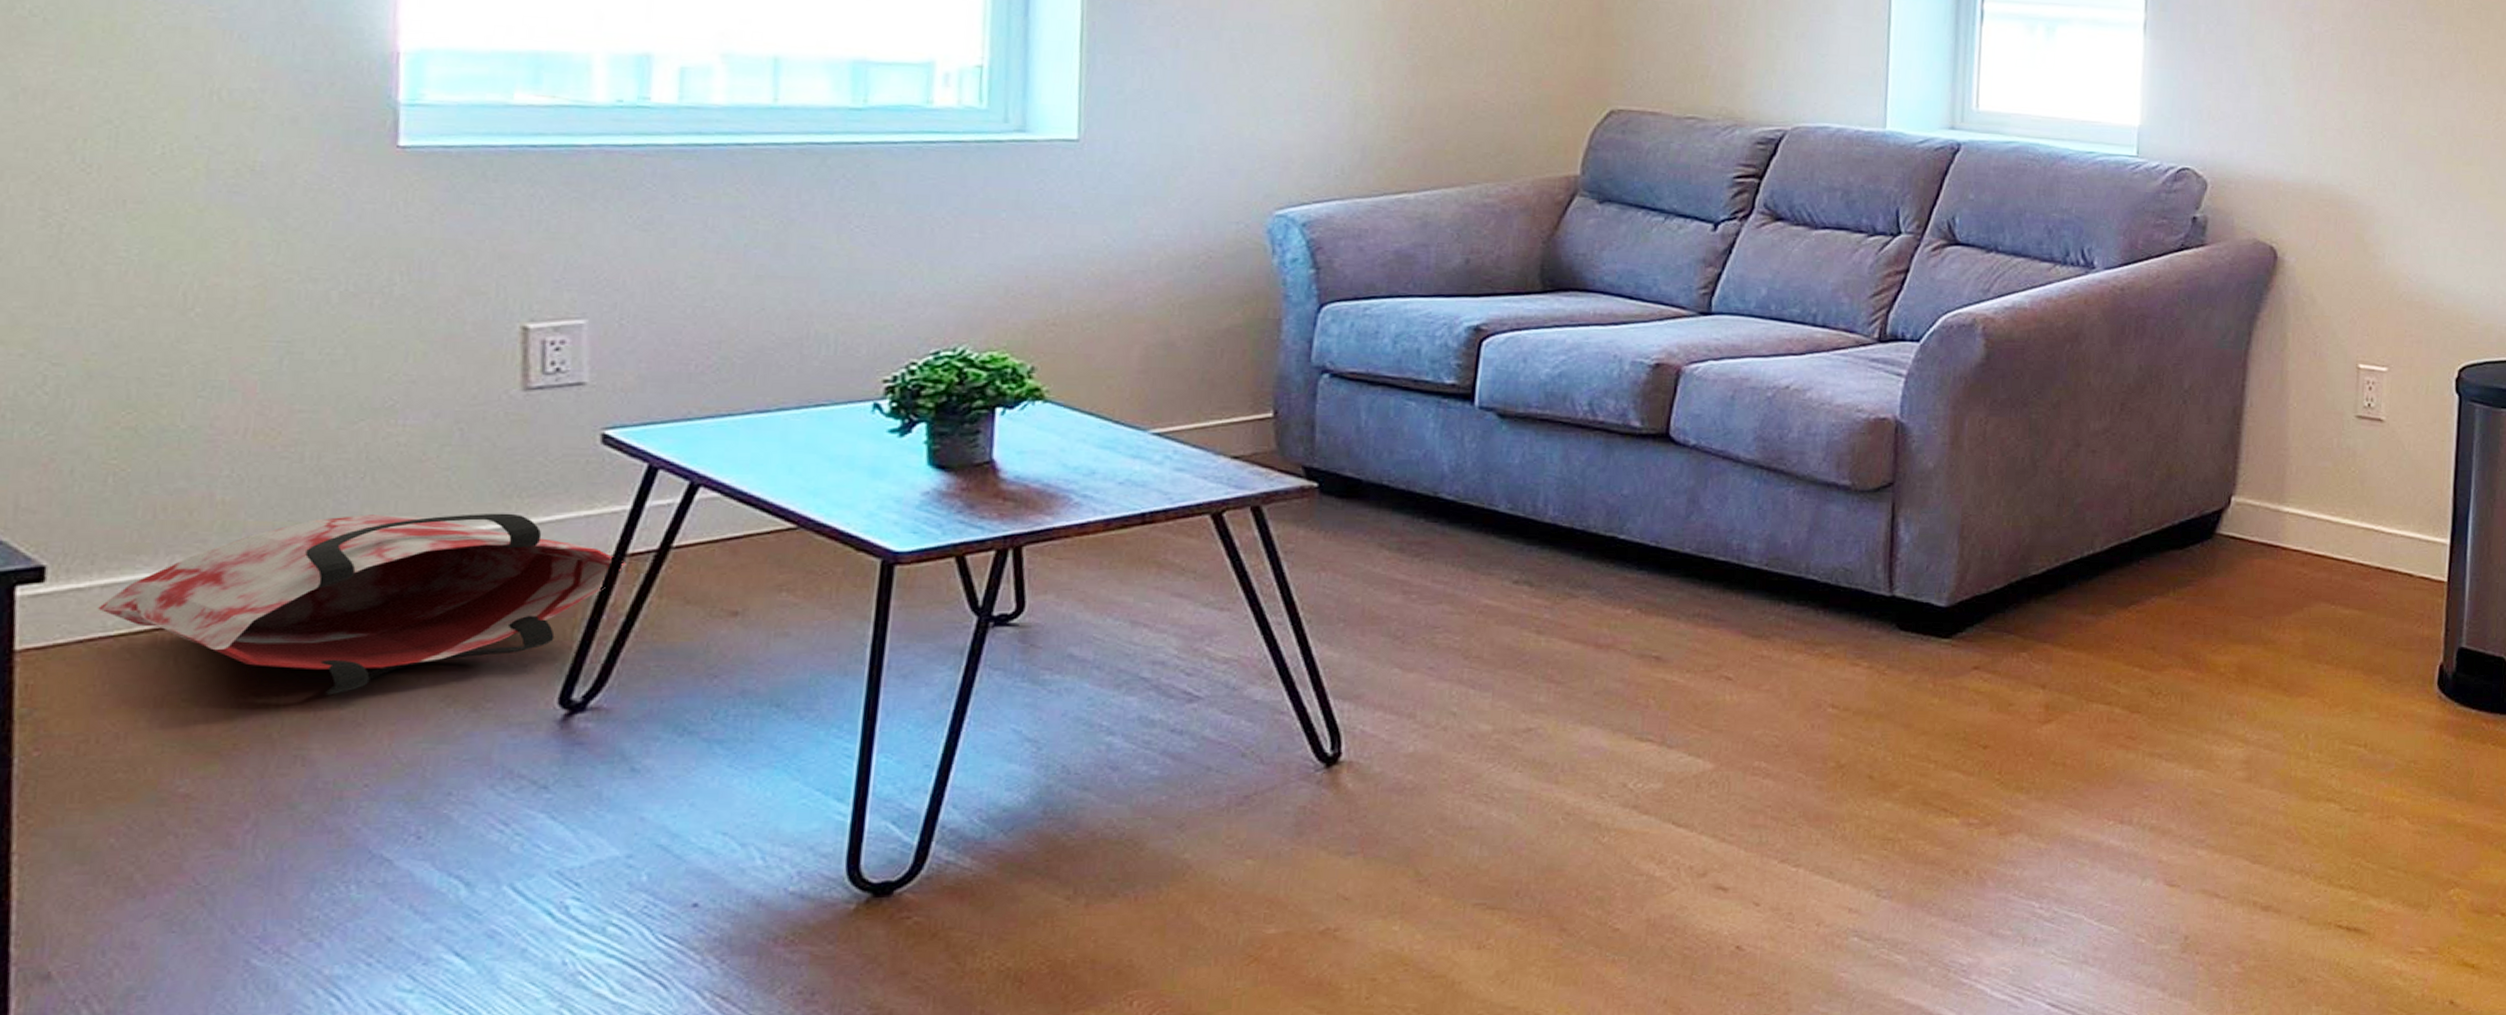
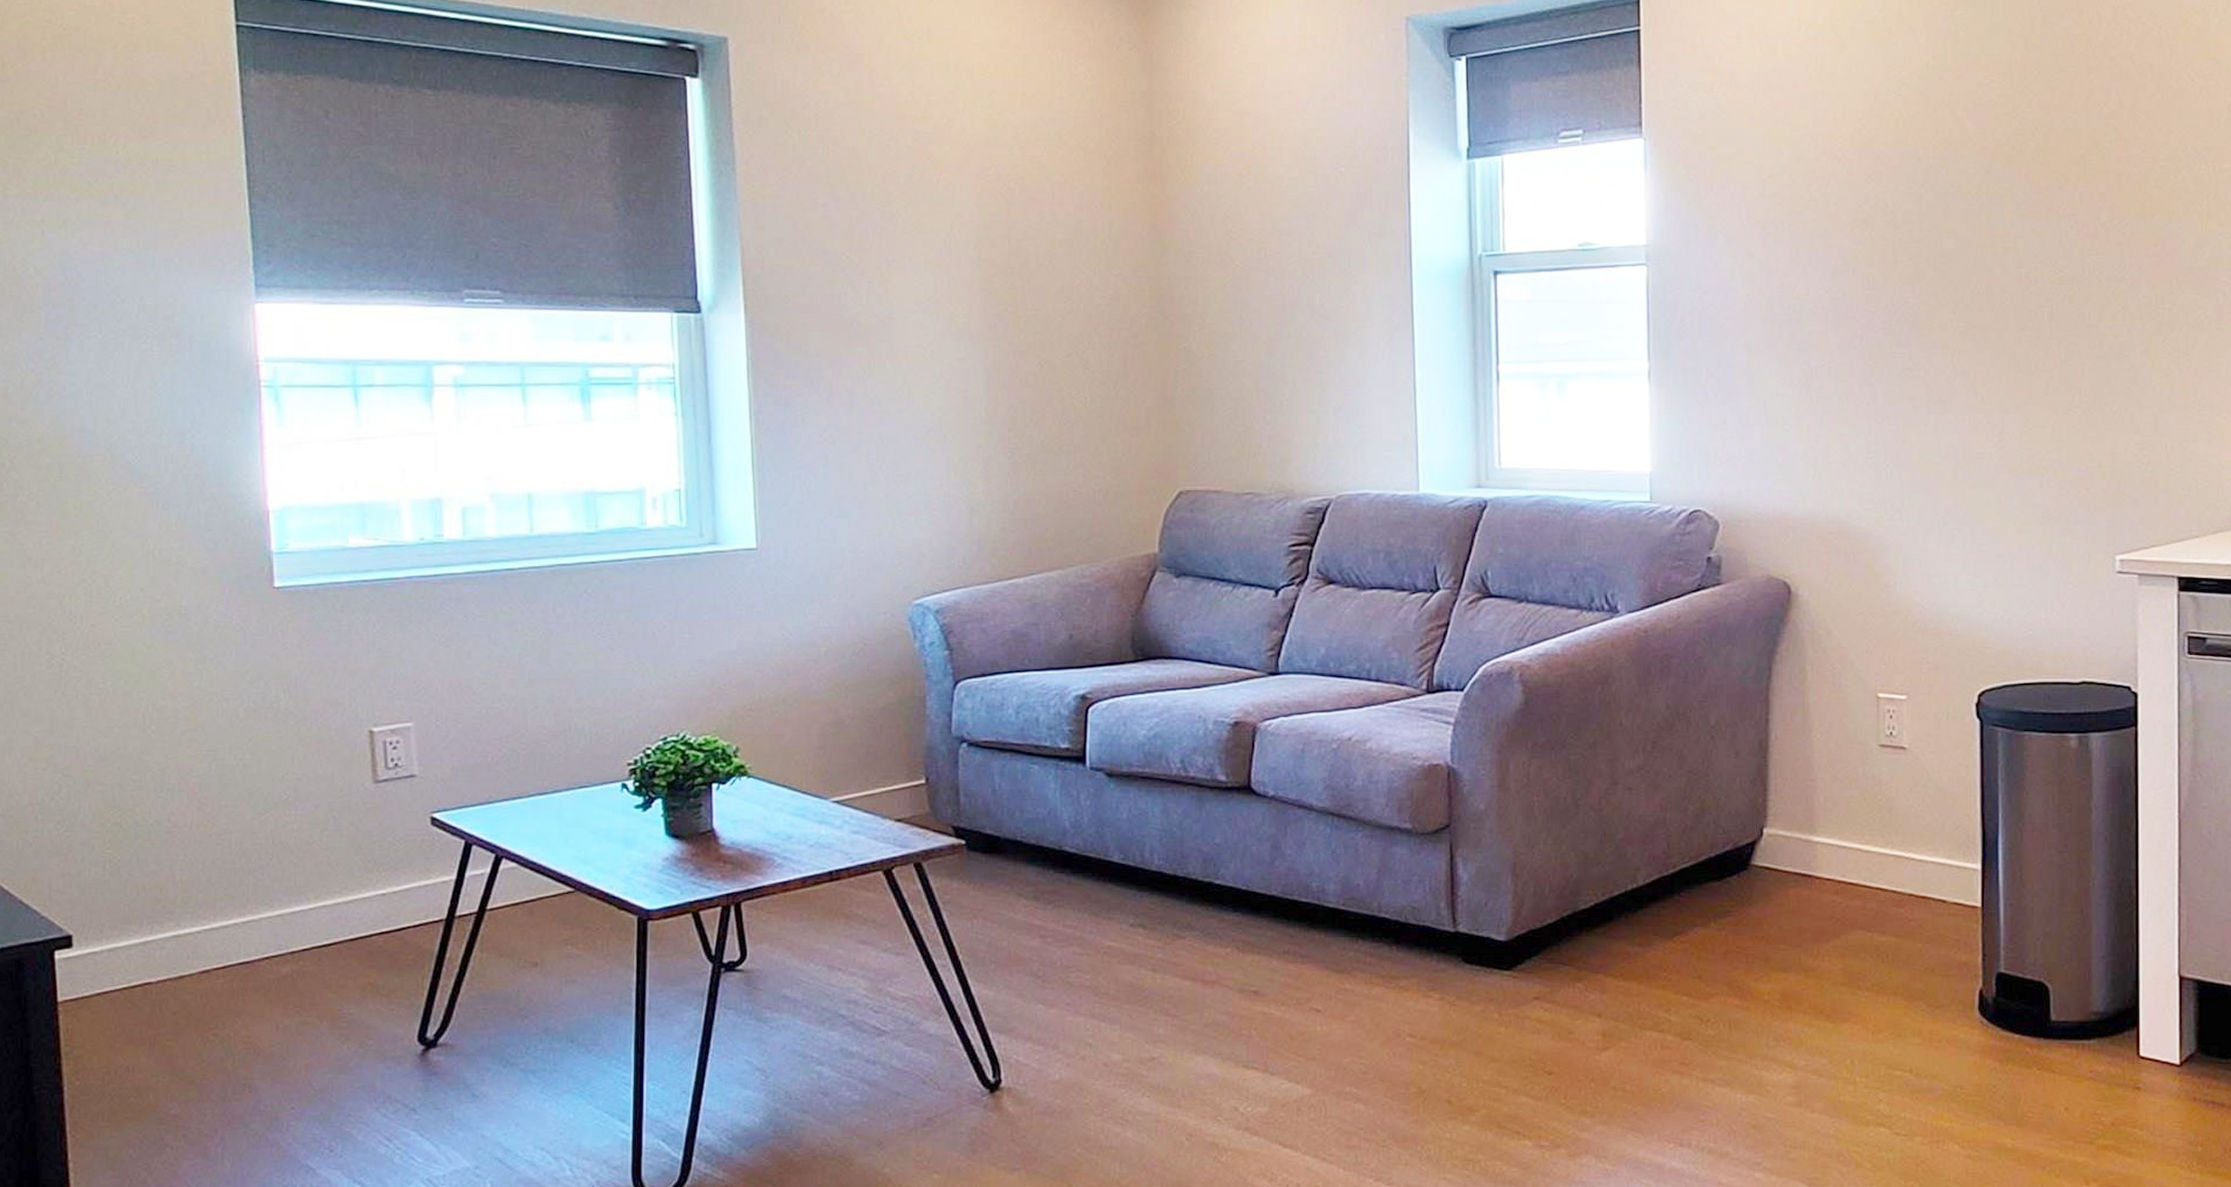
bag: present [97,513,627,695] -> none [108,884,456,1035]

